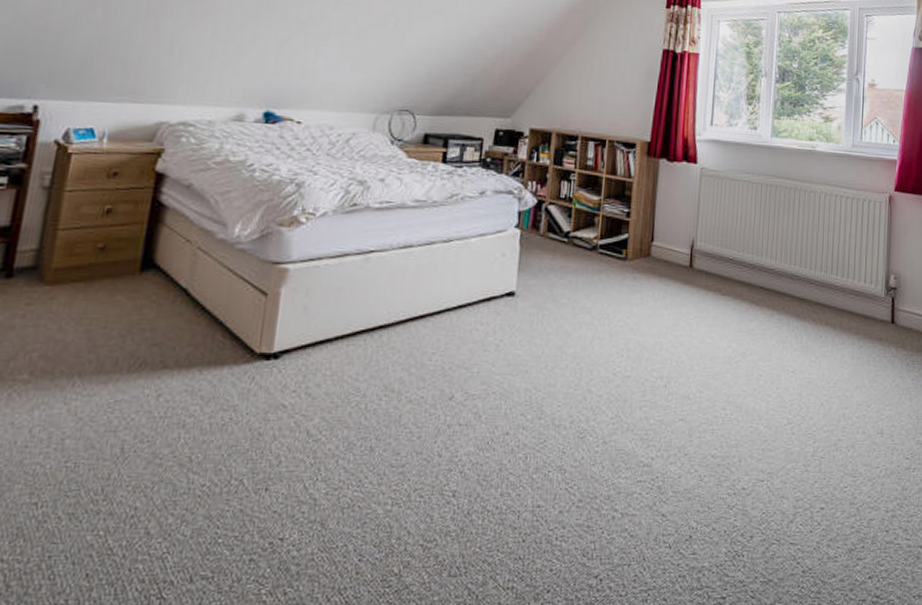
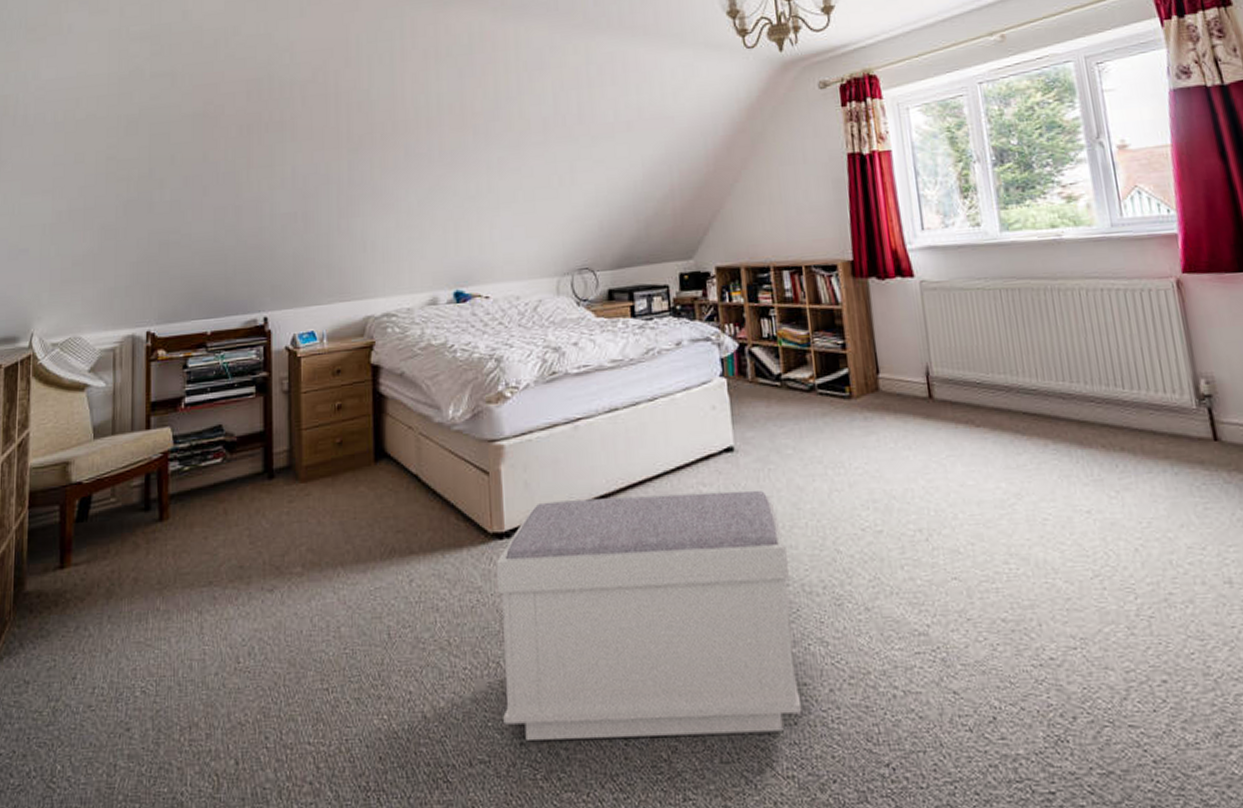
bench: none [235,327,545,556] -> present [497,490,803,740]

